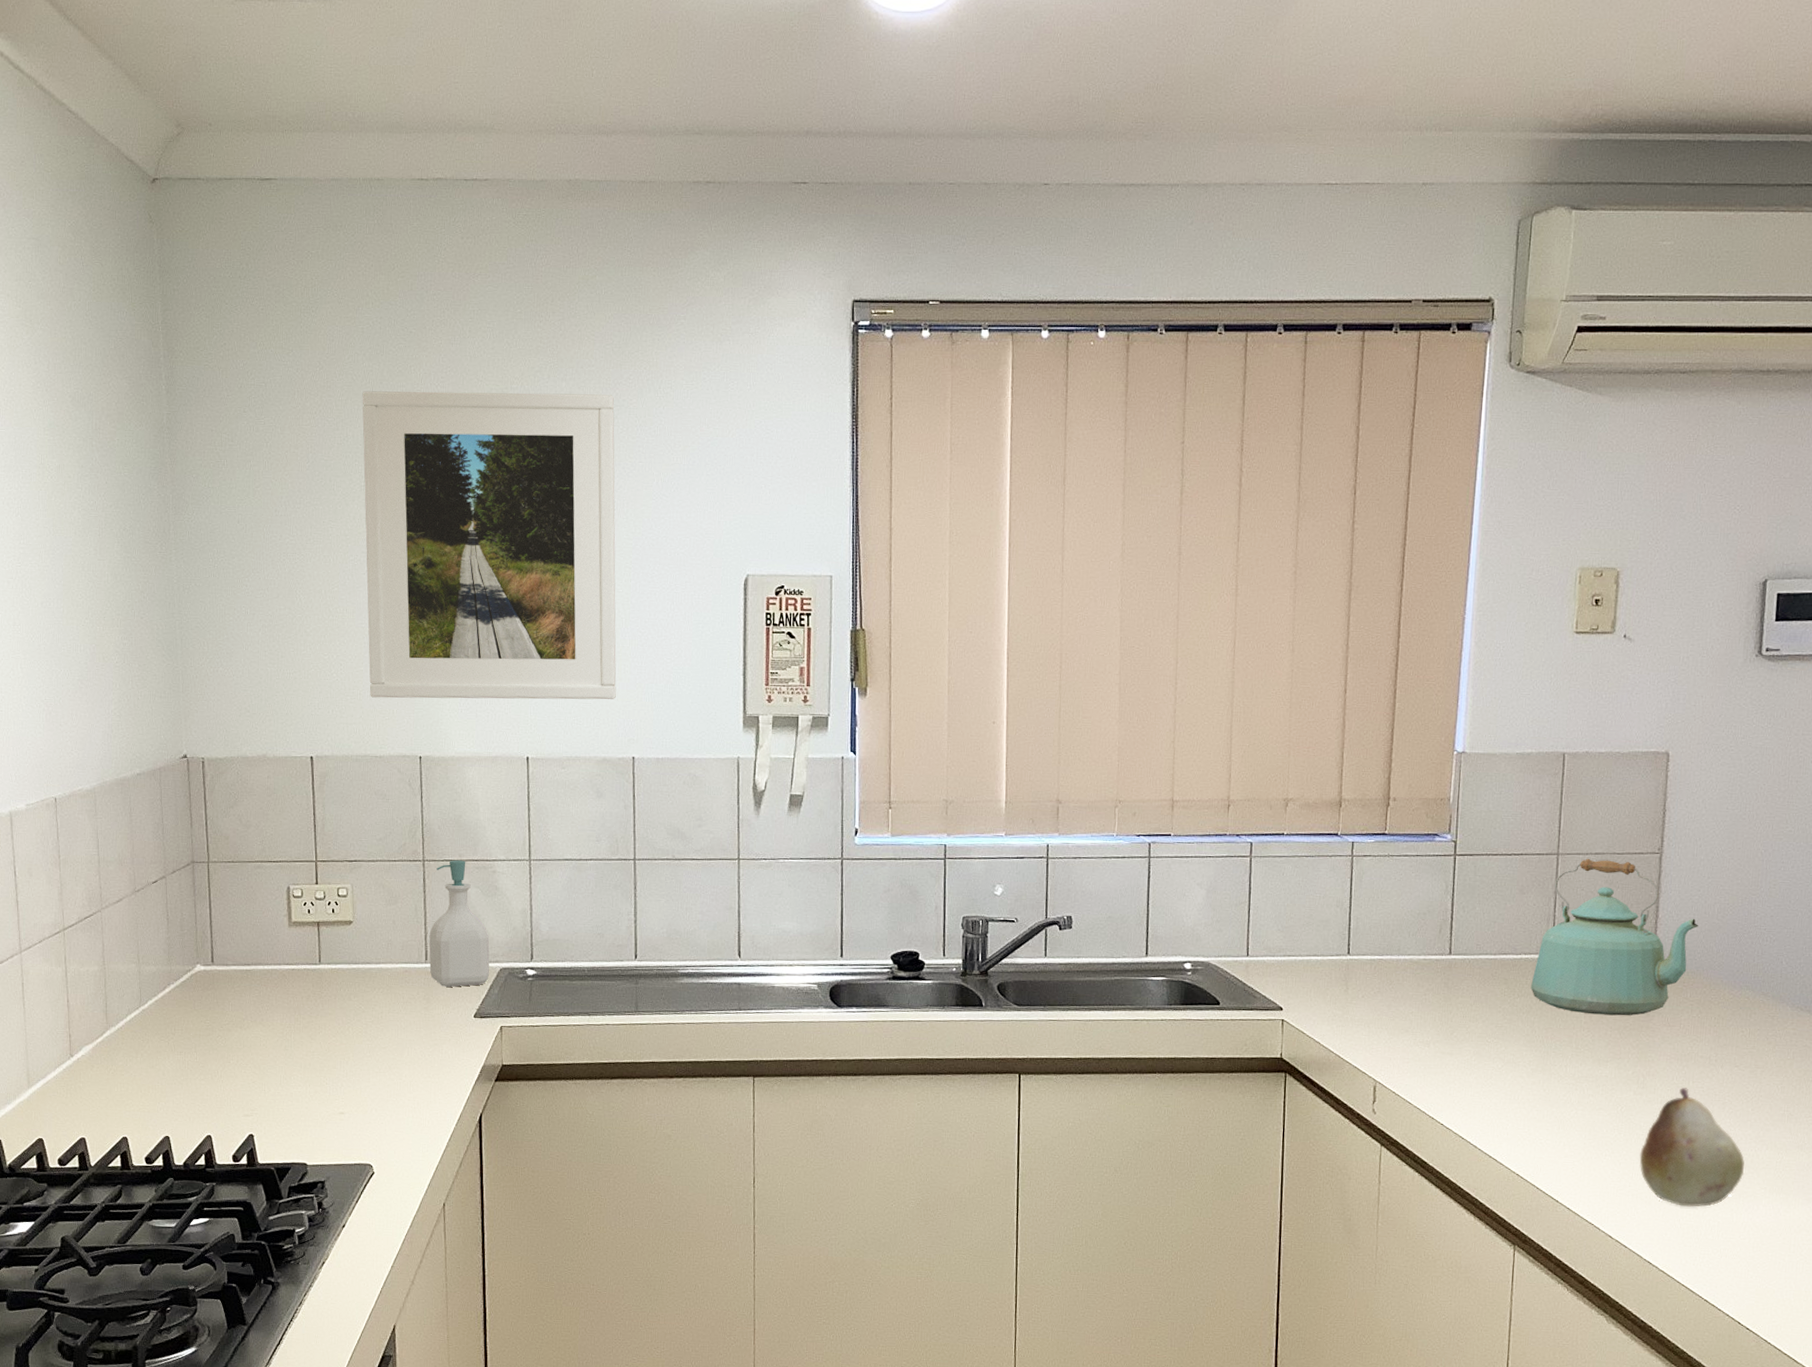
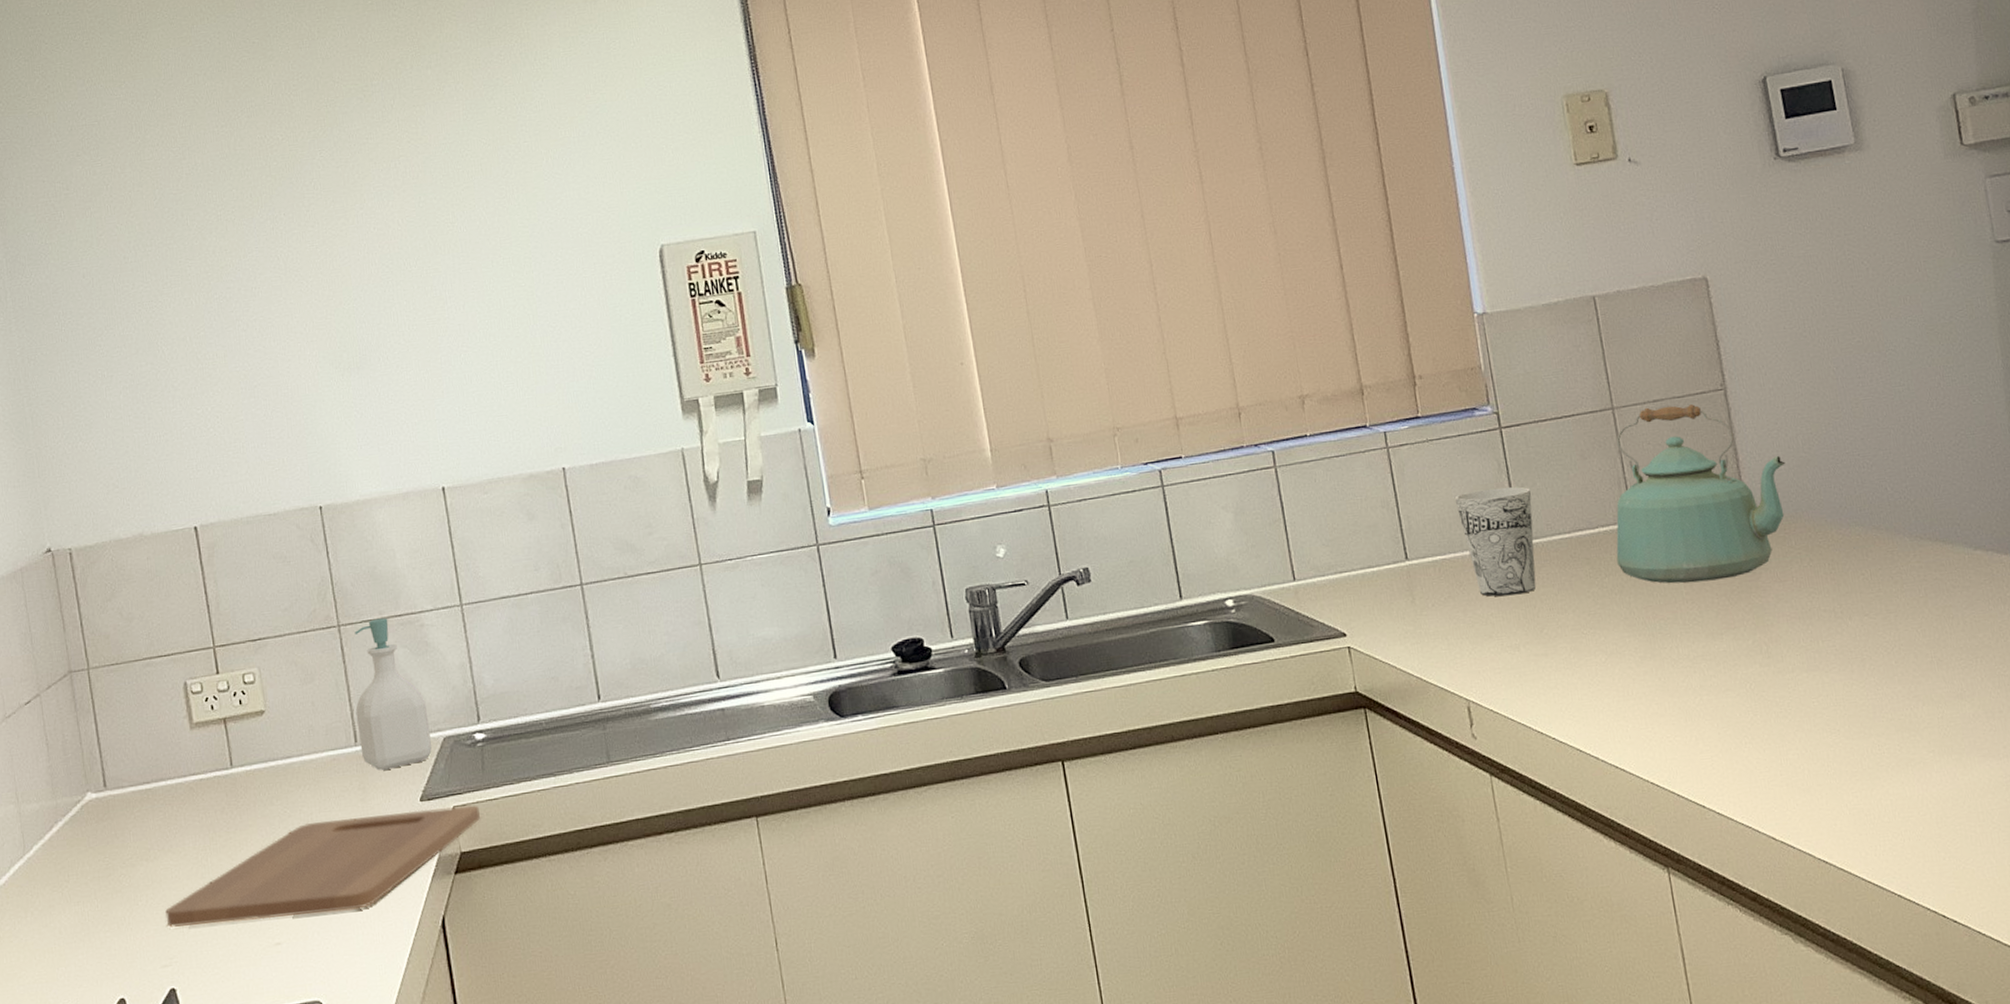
cutting board: none [252,1019,522,1096] -> present [165,805,480,927]
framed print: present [362,391,617,700] -> none [207,75,534,449]
cup: none [1401,905,1469,1000] -> present [1454,486,1537,597]
fruit: present [1639,1088,1745,1207] -> none [1783,649,1906,789]

